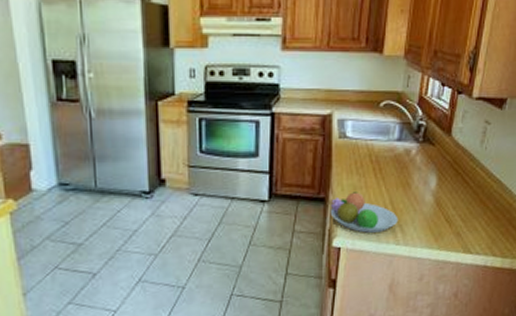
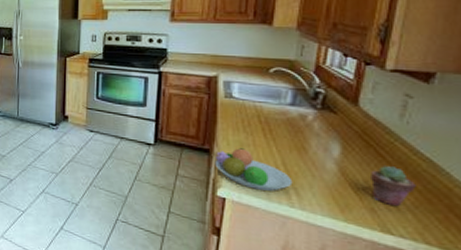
potted succulent: none [457,191,489,228] -> present [369,166,416,207]

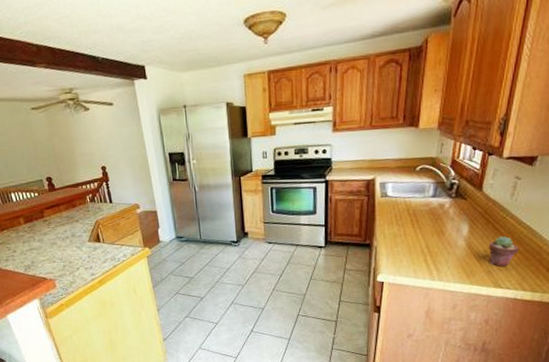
fruit bowl: present [214,147,293,191] -> none [374,238,434,271]

